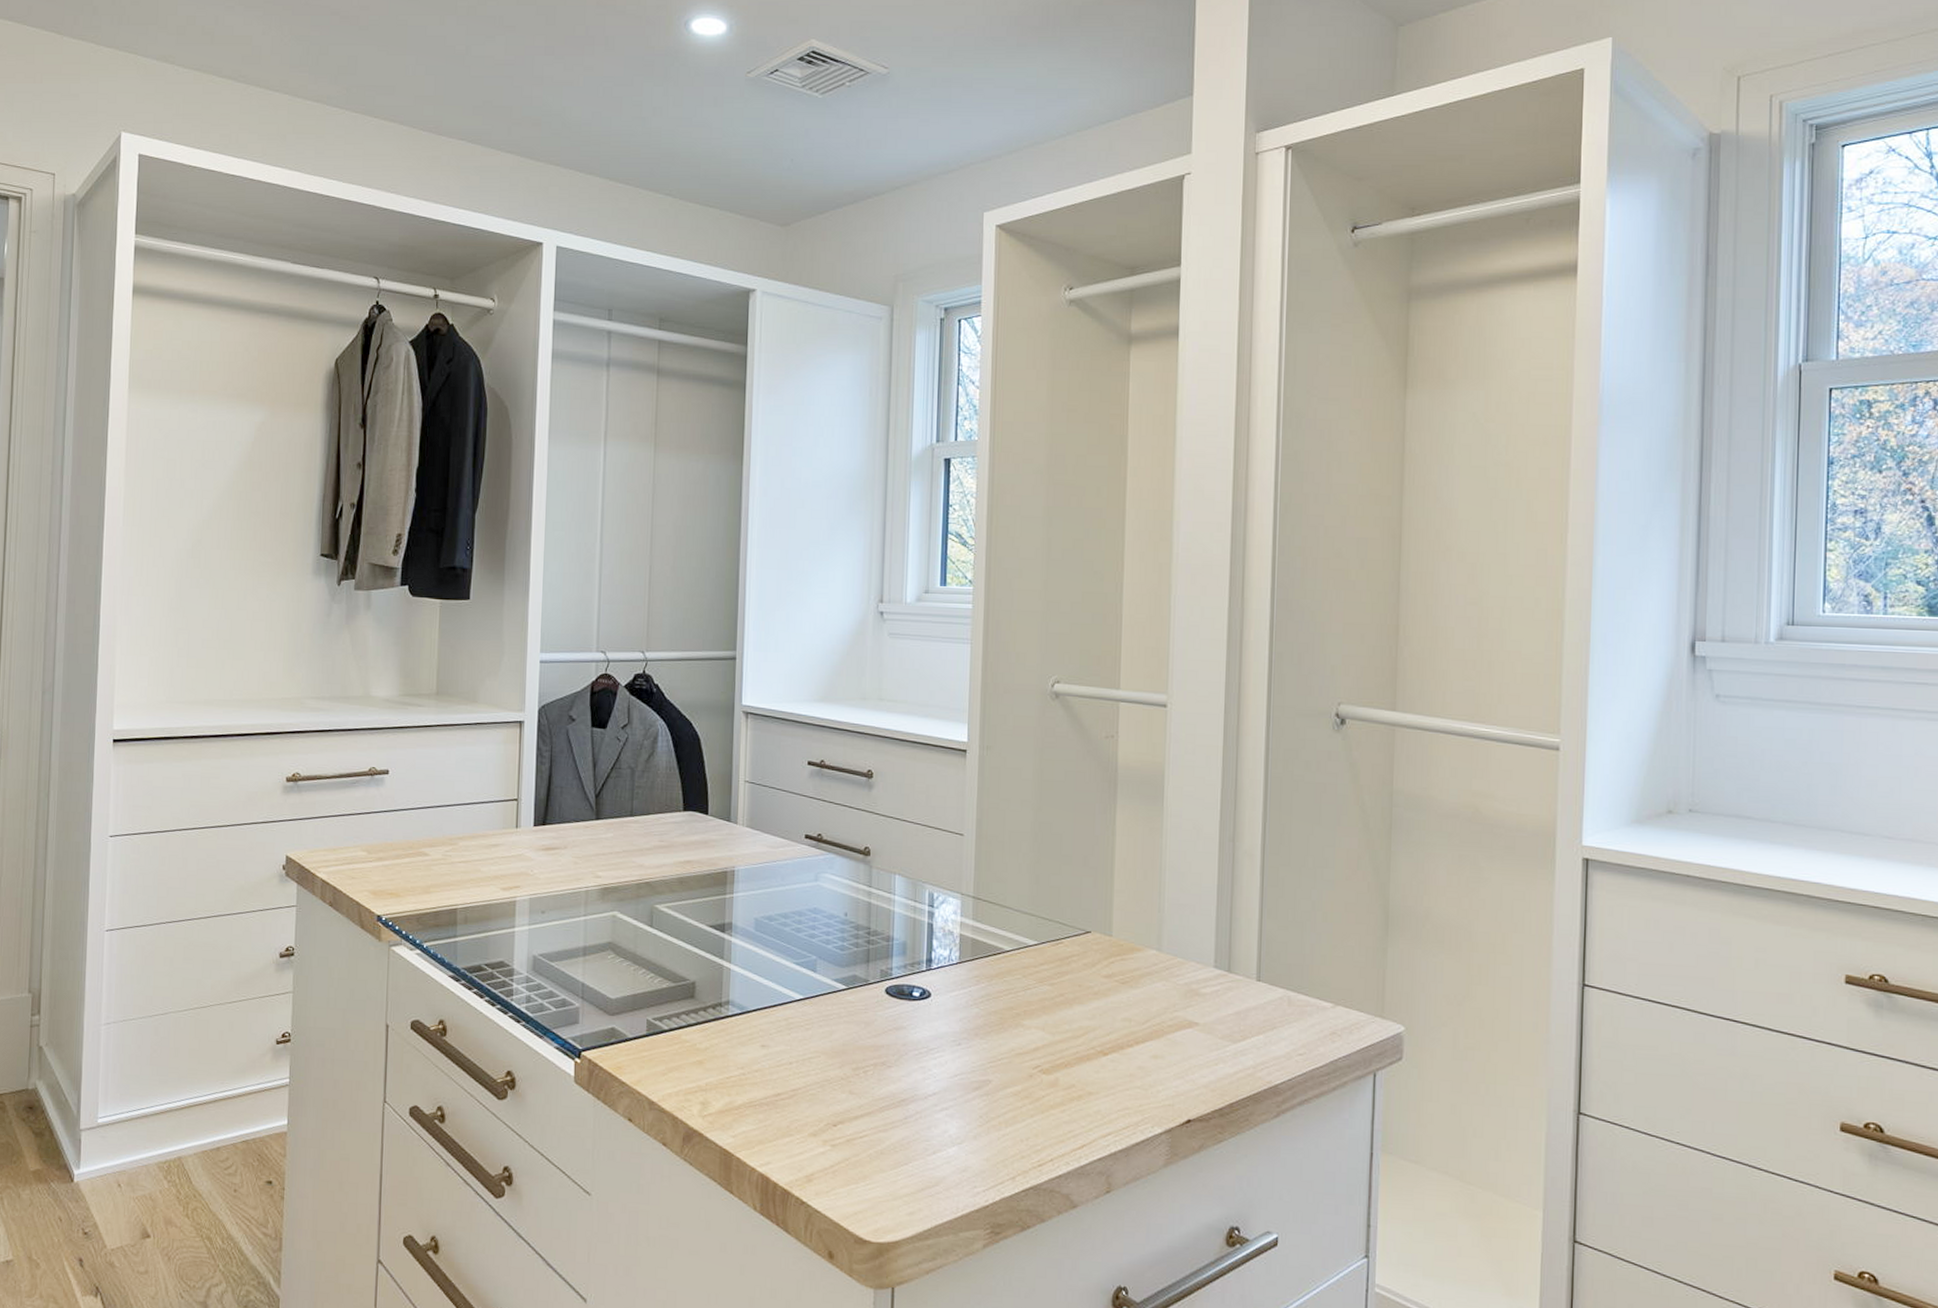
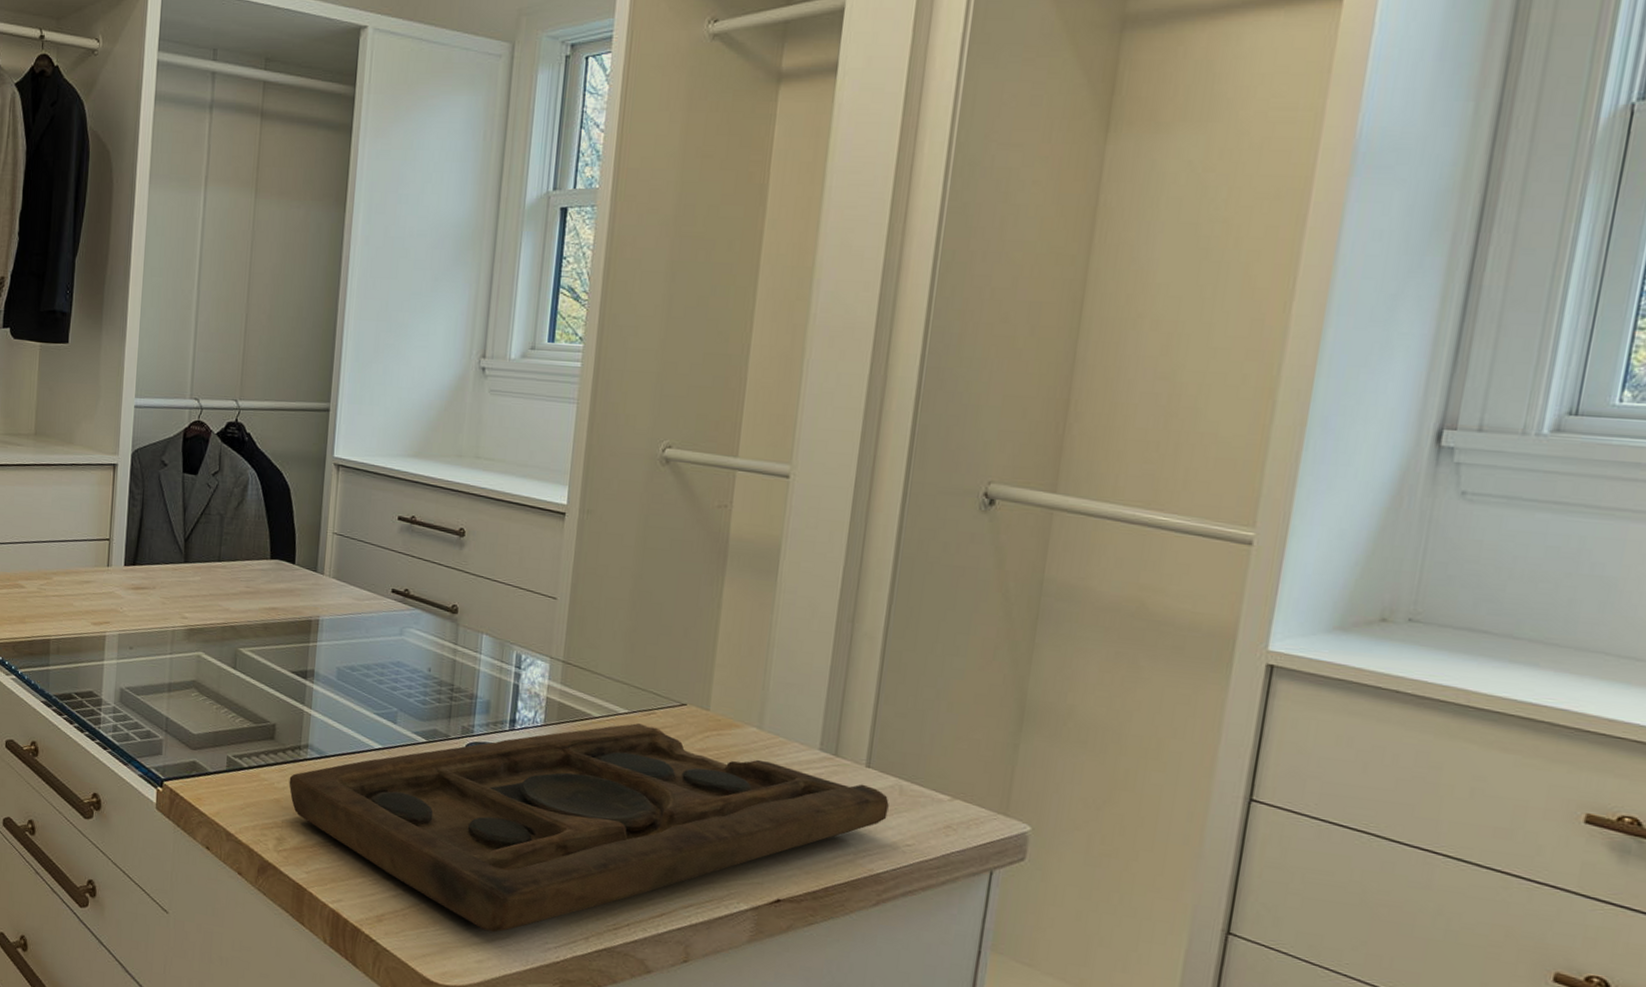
decorative tray: none [711,954,1280,1182] -> present [289,723,889,933]

